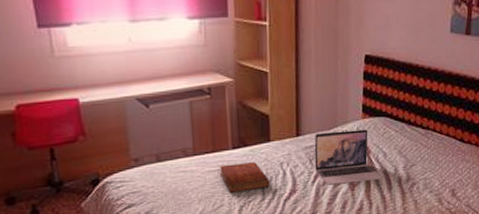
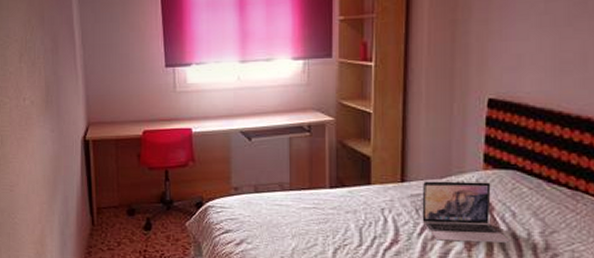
bible: present [220,162,270,193] -> none [316,203,368,234]

